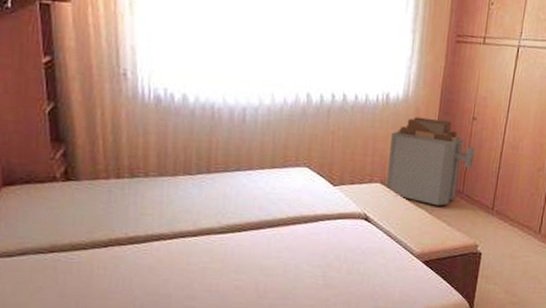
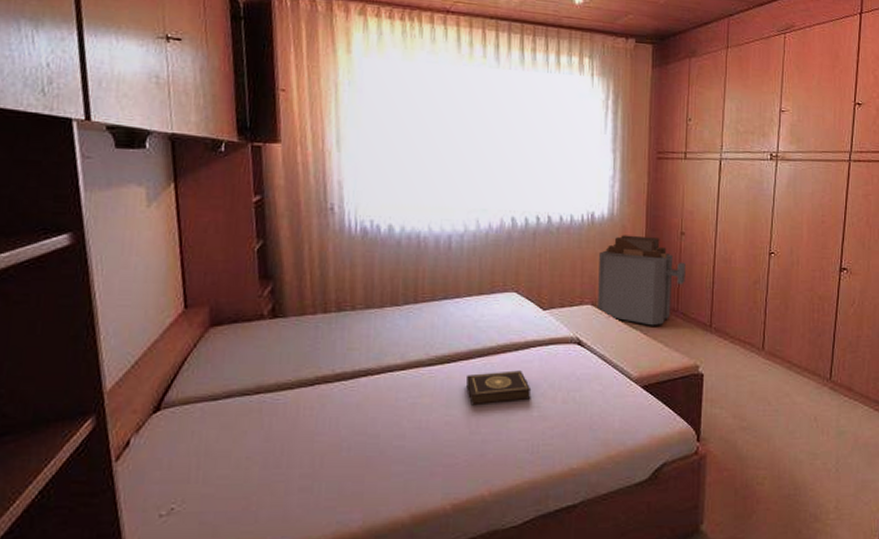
book: none [256,241,318,273] -> present [466,370,532,406]

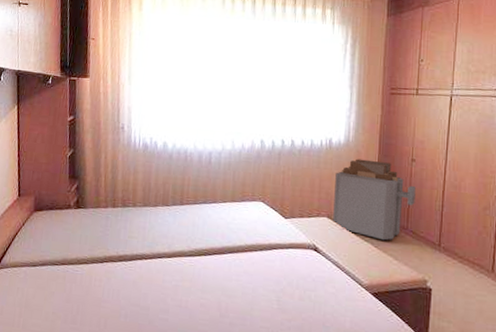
book: present [466,370,532,406] -> none [219,266,273,294]

